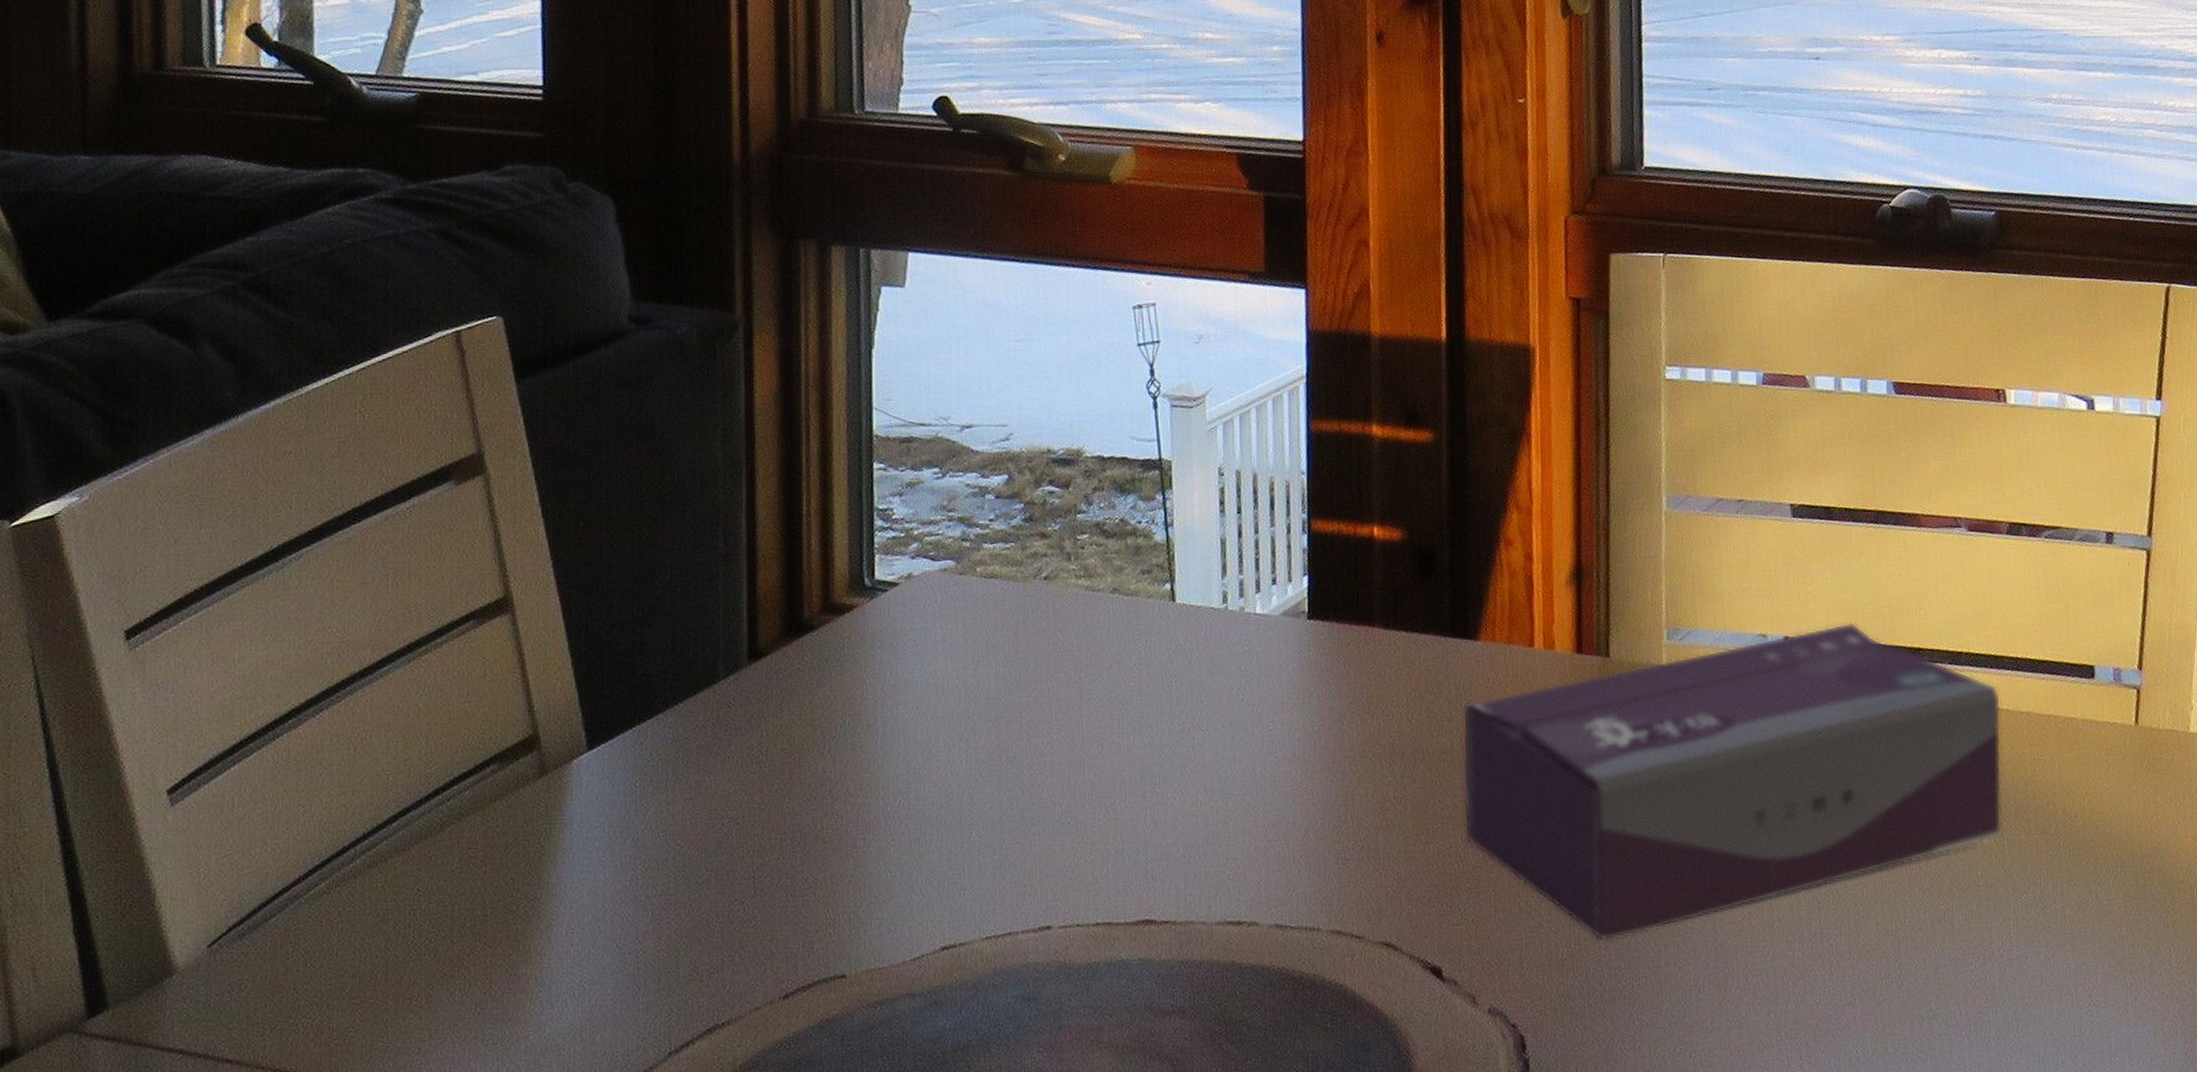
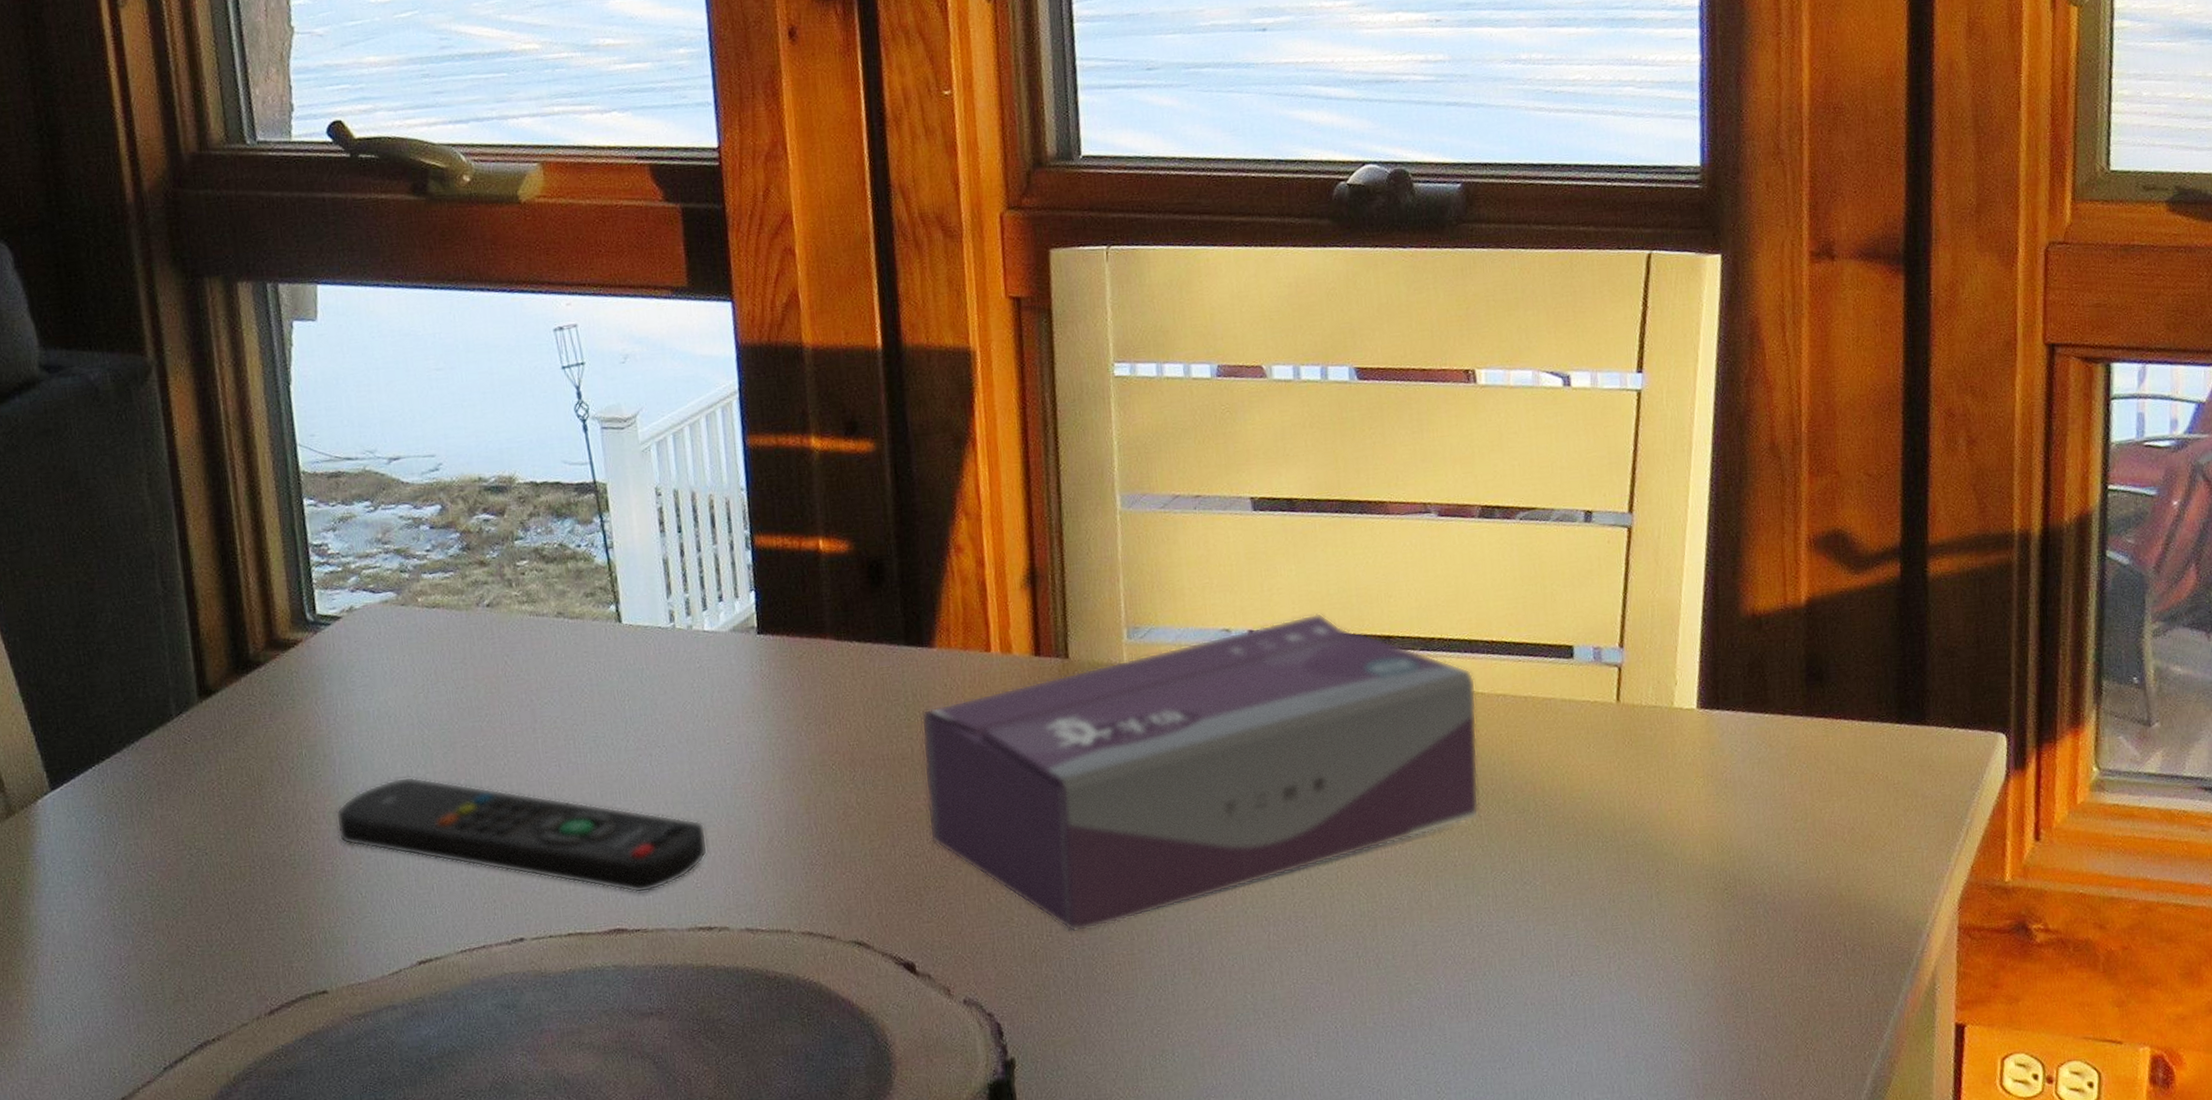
remote control: none [873,750,1243,883] -> present [335,776,708,894]

